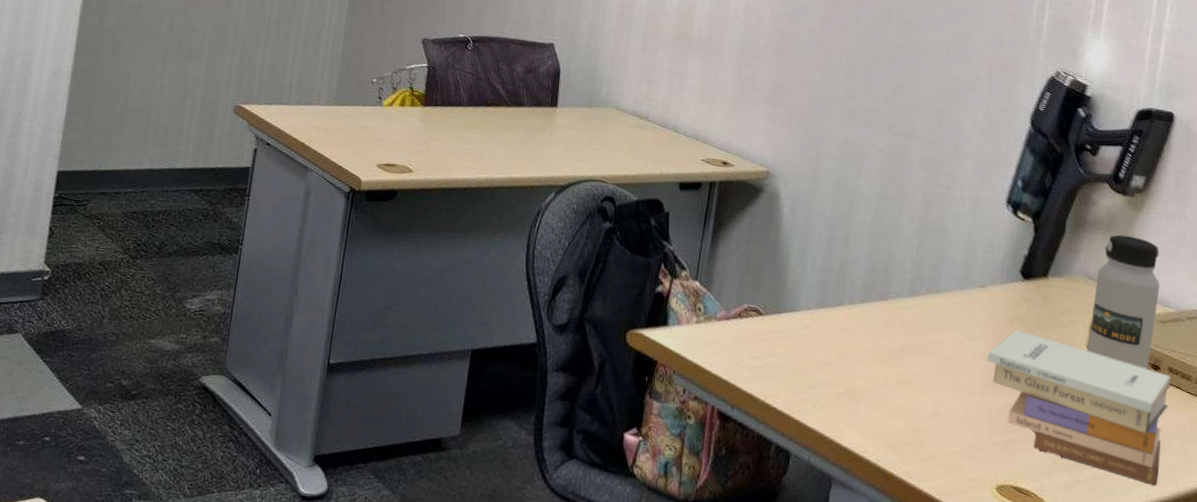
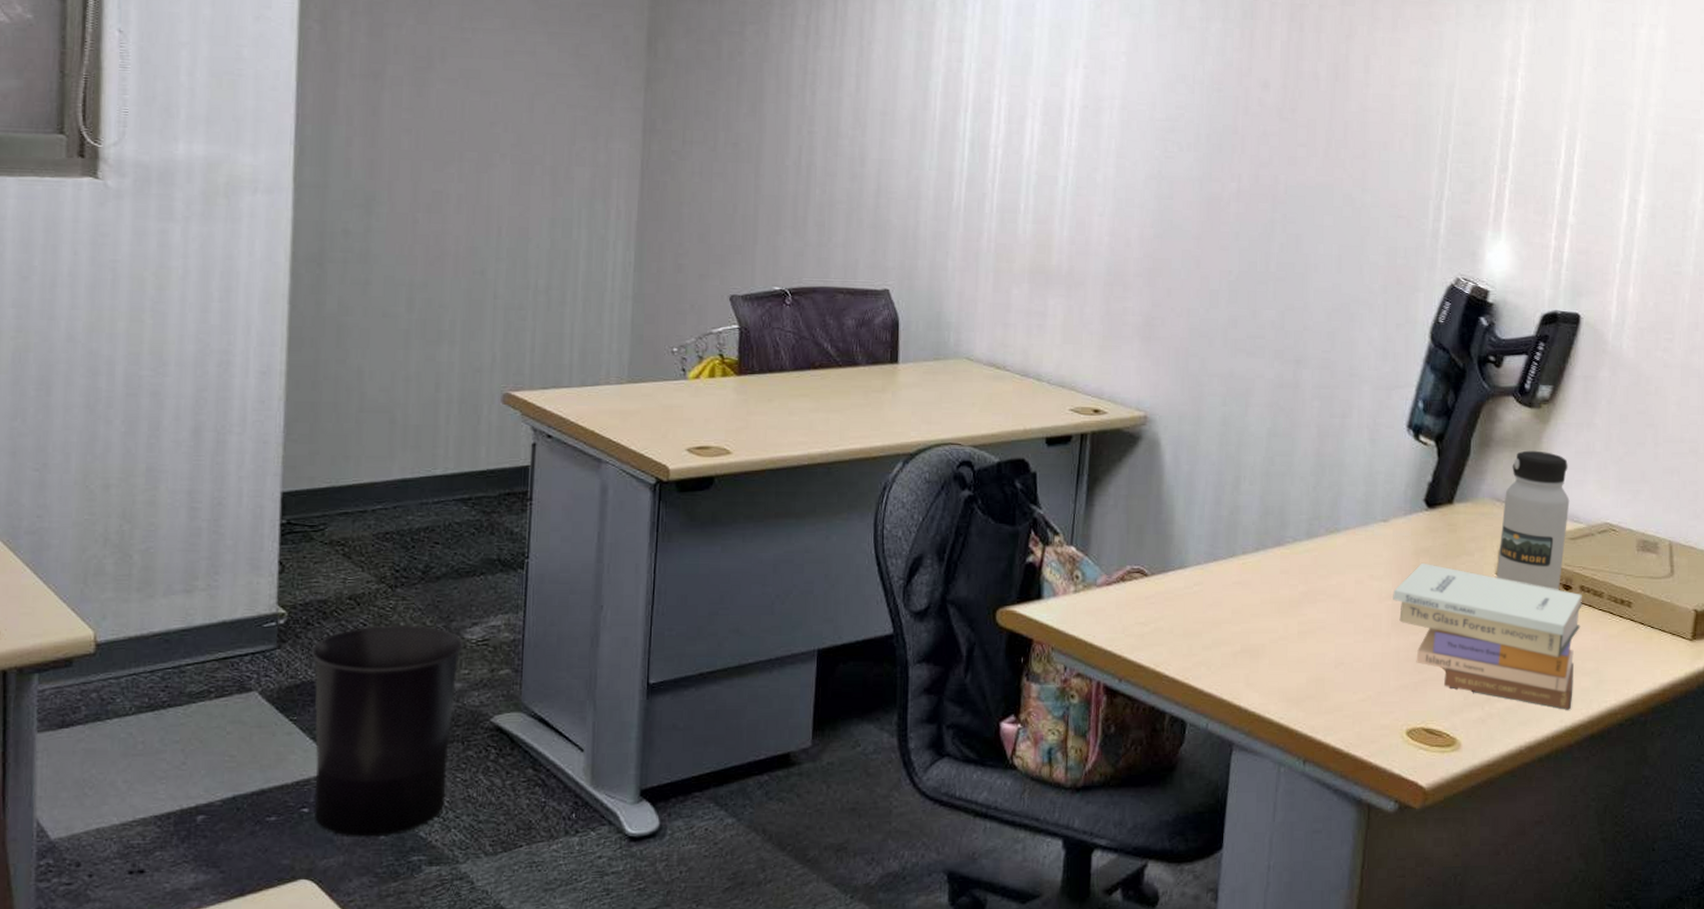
waste bin: none [53,289,185,469] -> present [311,625,464,836]

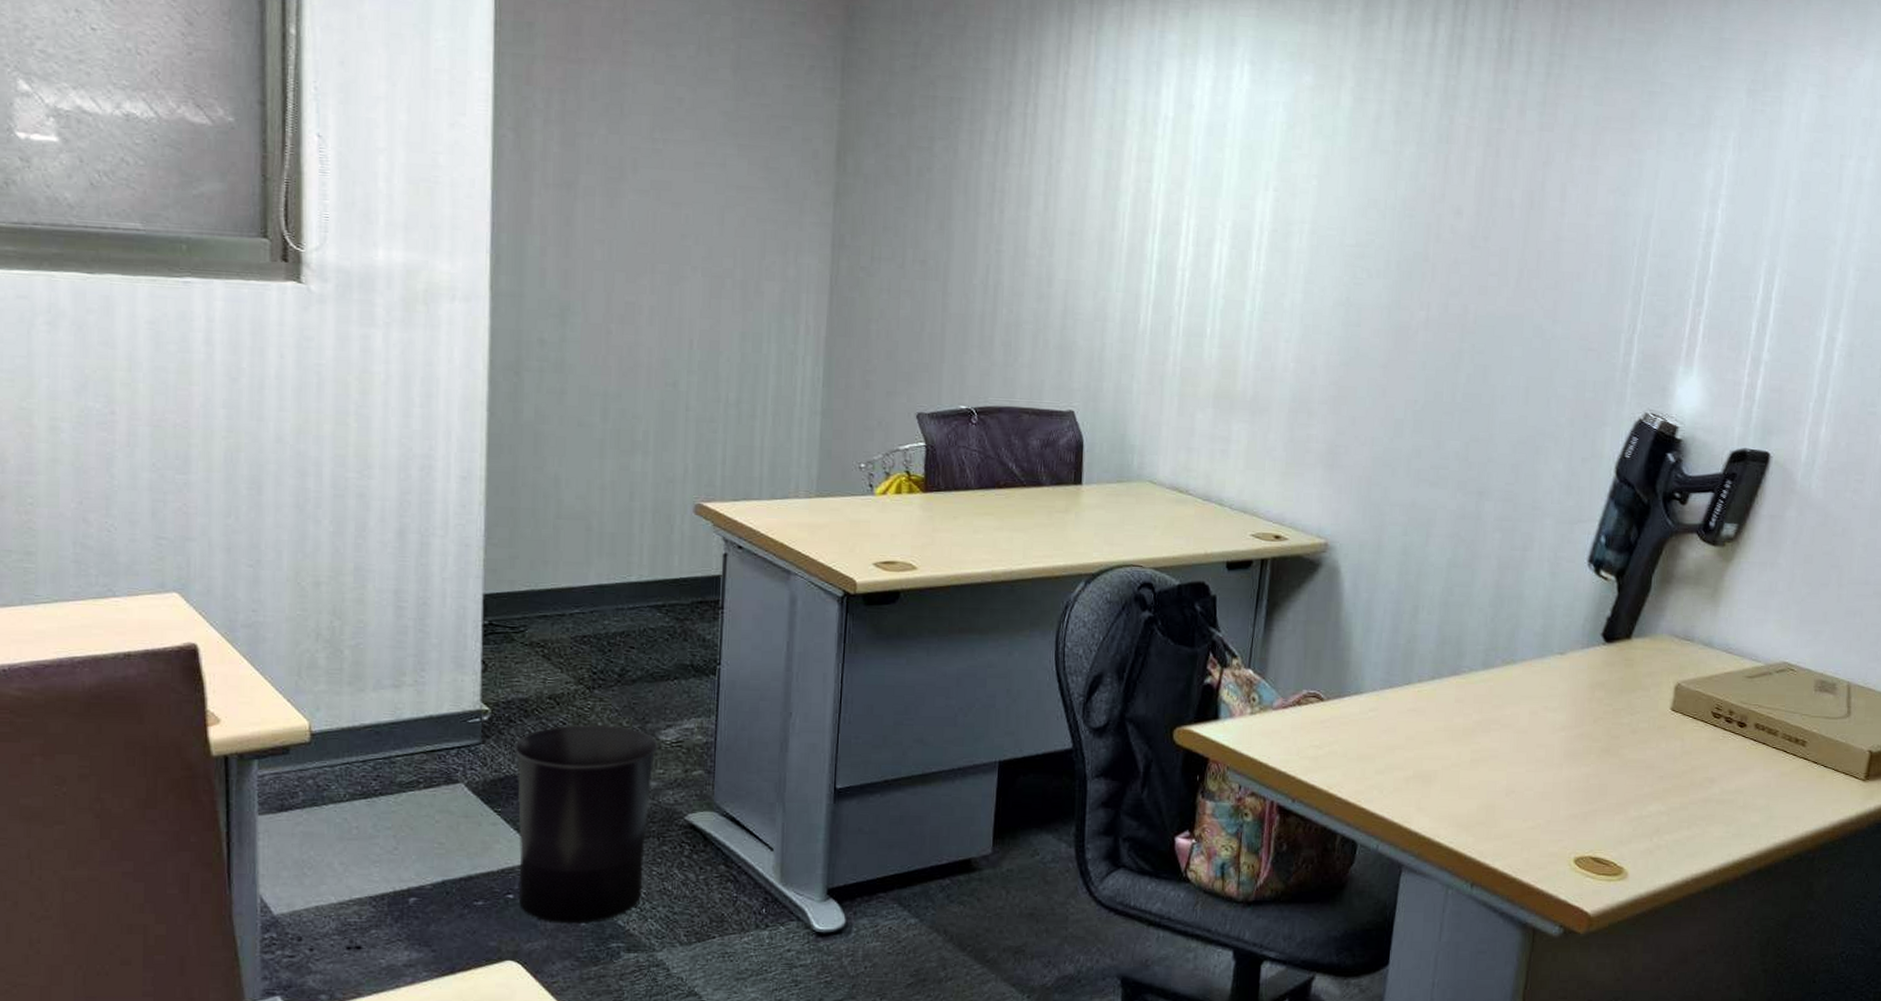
books: present [1393,562,1583,710] -> none [1566,696,1757,844]
water bottle: present [1496,450,1570,590] -> none [1671,588,1749,727]

